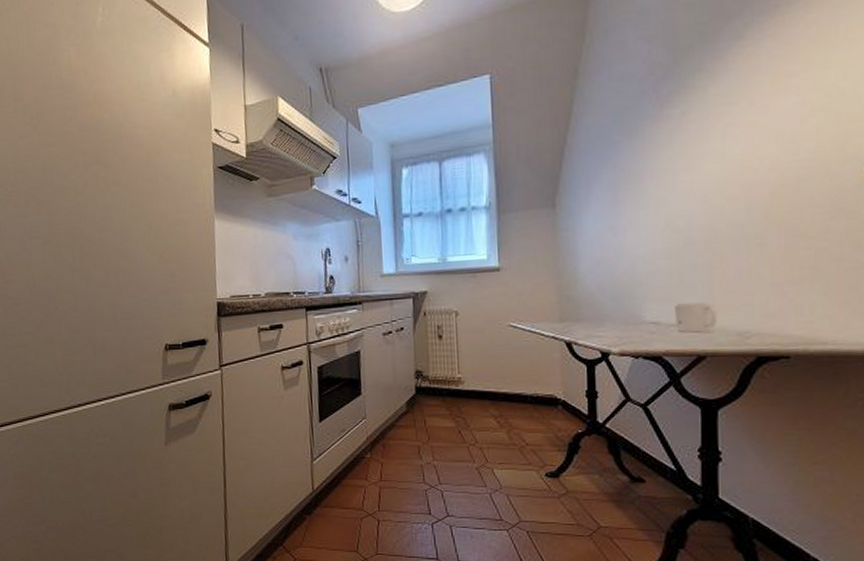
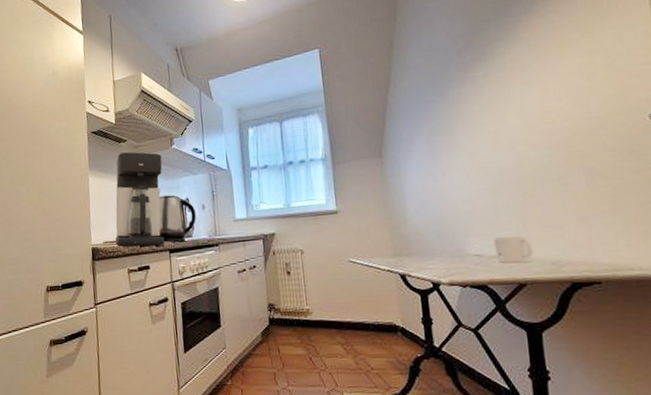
coffee maker: none [243,192,302,304] -> present [115,151,165,248]
kettle: none [292,244,339,300] -> present [157,195,197,243]

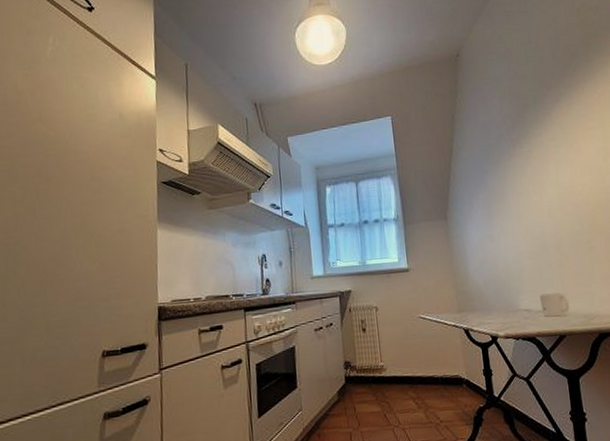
coffee maker: present [115,151,165,248] -> none [184,204,240,306]
kettle: present [157,195,197,243] -> none [232,250,274,301]

